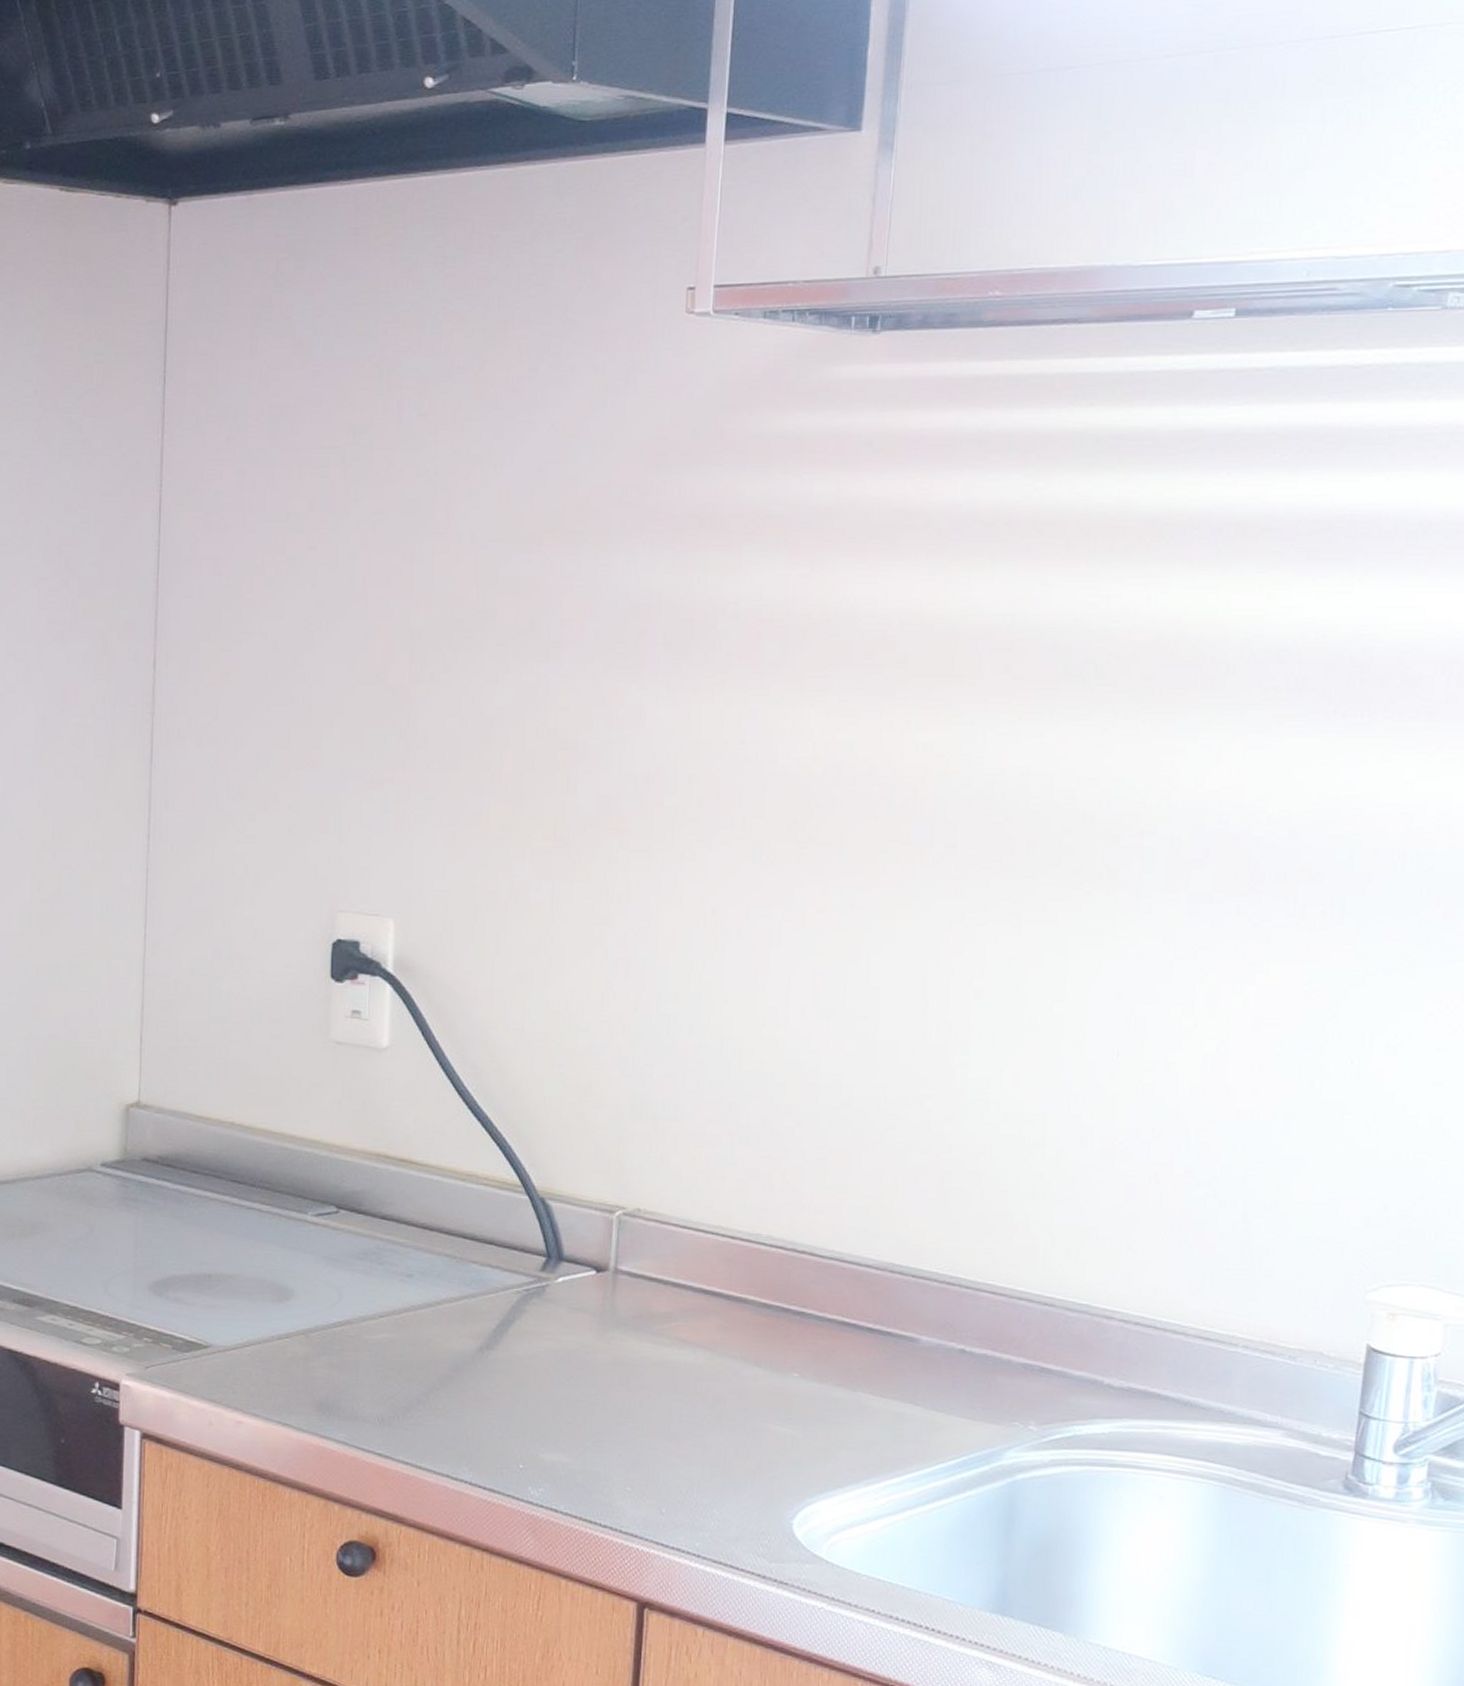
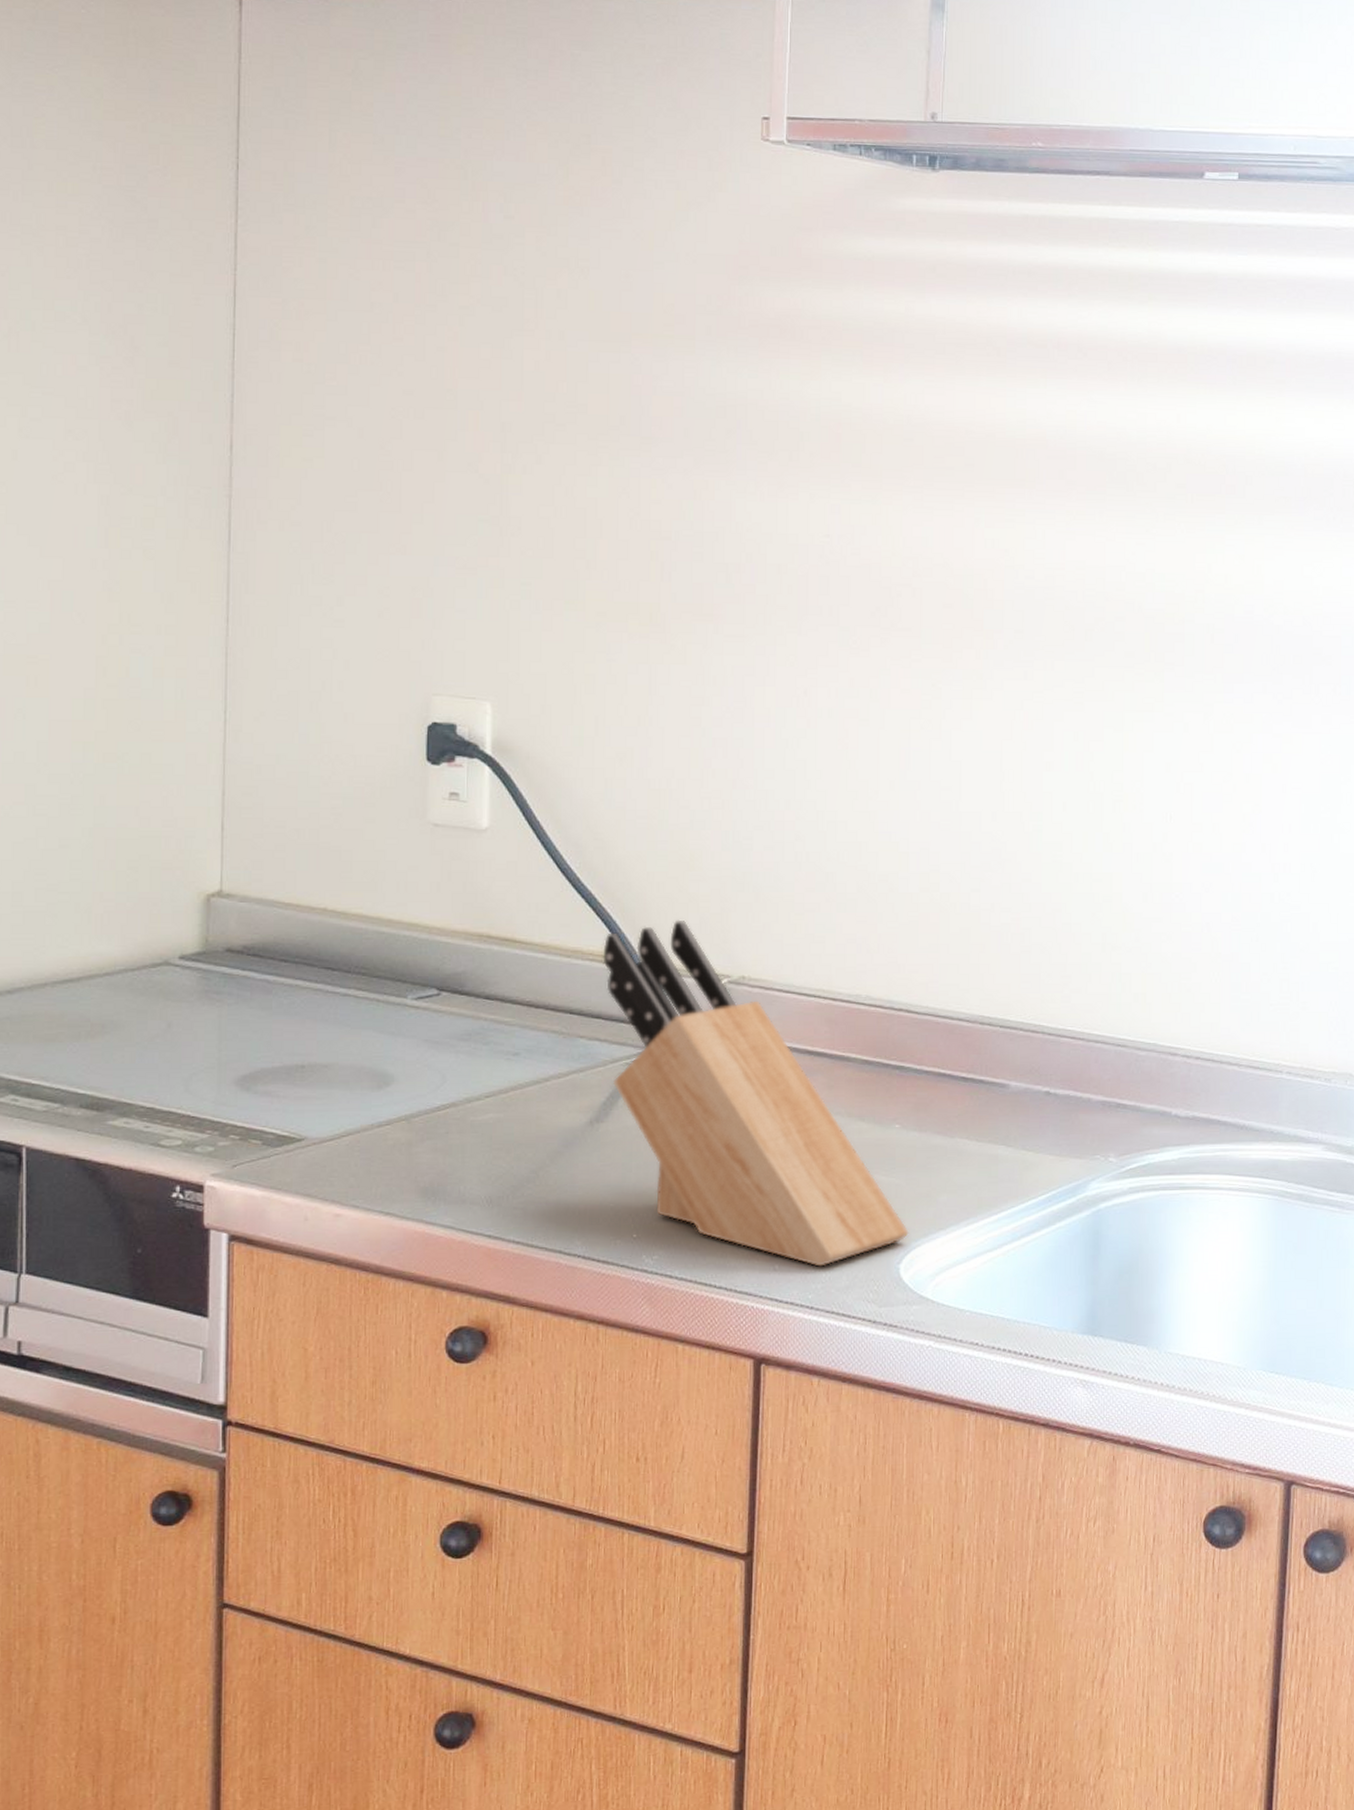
knife block: none [497,1147,804,1515] -> present [603,919,909,1267]

